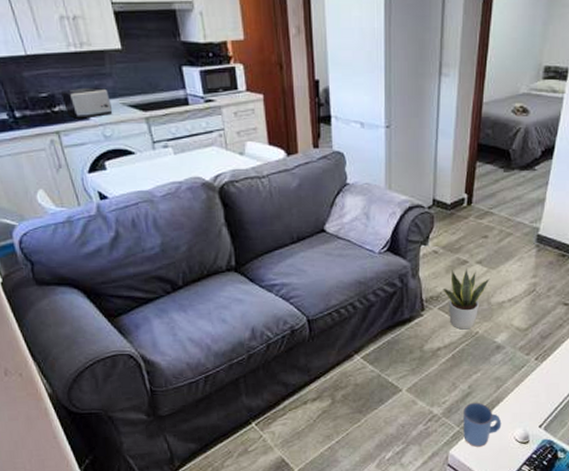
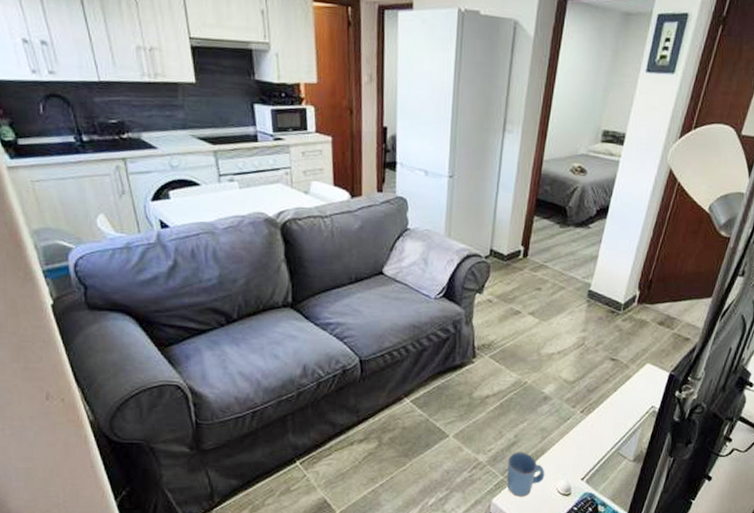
toaster: present [61,87,113,119] -> none [131,117,182,148]
potted plant: present [443,268,490,330] -> none [495,318,541,379]

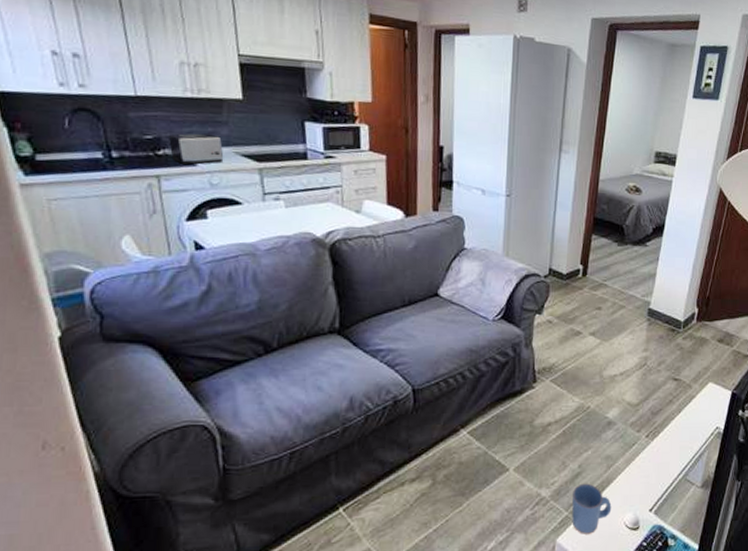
toaster: none [131,117,182,148] -> present [169,133,224,165]

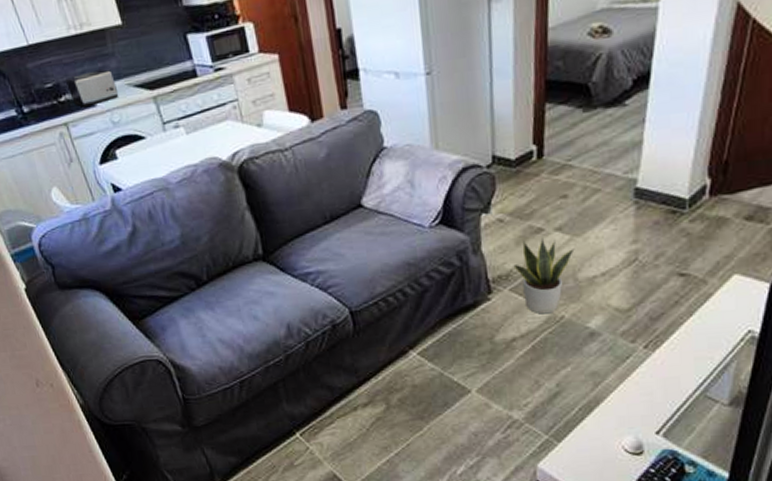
potted plant: none [555,339,603,404] -> present [513,237,575,314]
mug: present [572,483,612,534] -> none [552,403,605,459]

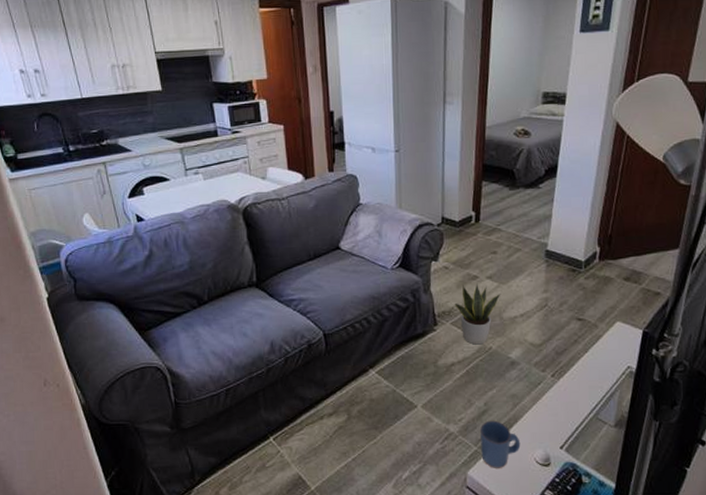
toaster: present [66,69,119,107] -> none [109,123,152,151]
mug: none [552,403,605,459] -> present [480,420,521,468]

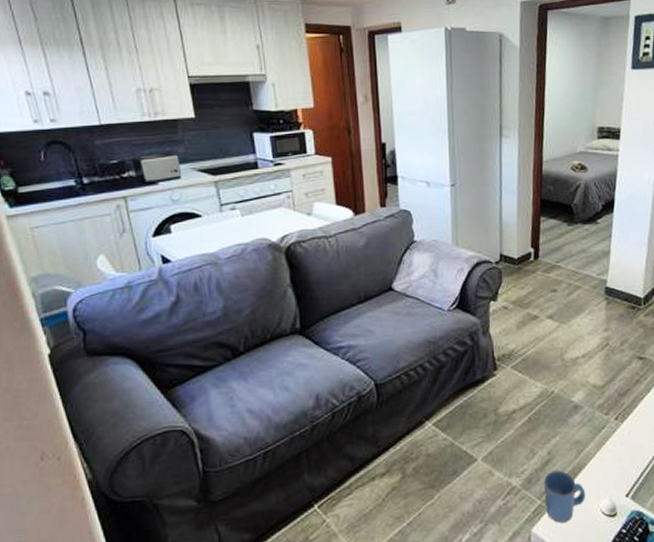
toaster: none [109,123,152,151] -> present [132,153,182,184]
potted plant: present [454,283,501,345] -> none [515,323,562,389]

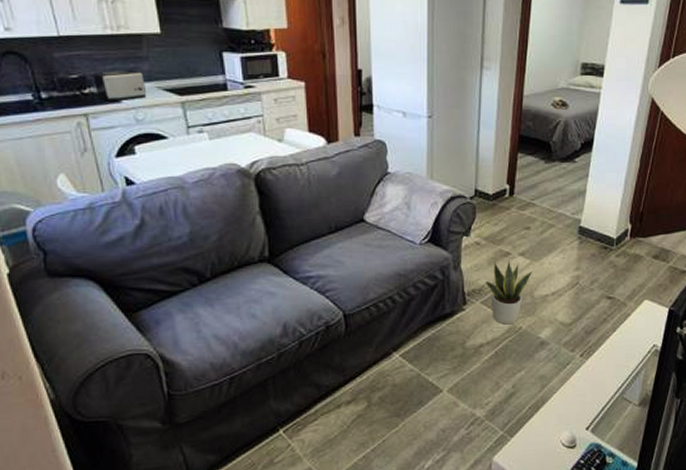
potted plant: none [515,323,562,389] -> present [485,260,533,325]
mug: present [544,470,586,523] -> none [508,403,547,453]

